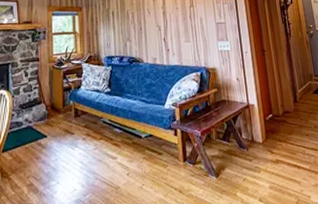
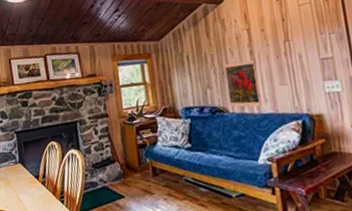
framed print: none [142,20,170,59] -> present [224,60,262,107]

